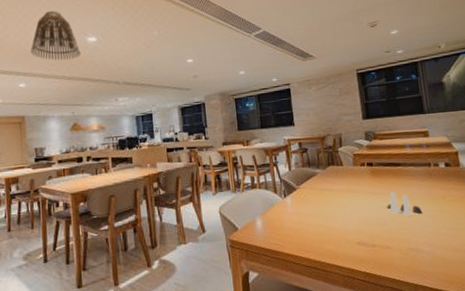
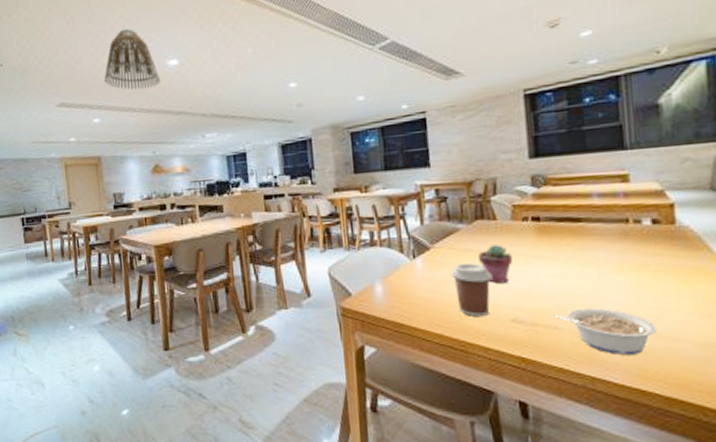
coffee cup: none [313,199,343,242] -> present [451,263,493,316]
potted succulent: none [332,184,356,215] -> present [478,244,513,283]
legume: none [386,230,455,266] -> present [554,308,656,356]
salt and pepper shaker set: present [387,191,422,216] -> none [557,255,609,288]

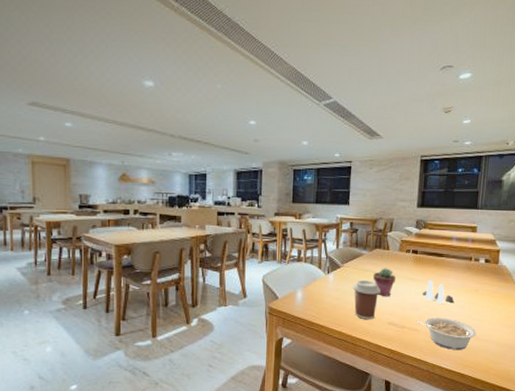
lamp shade: present [104,28,161,90] -> none [80,42,136,103]
salt and pepper shaker set: none [557,255,609,288] -> present [423,279,454,304]

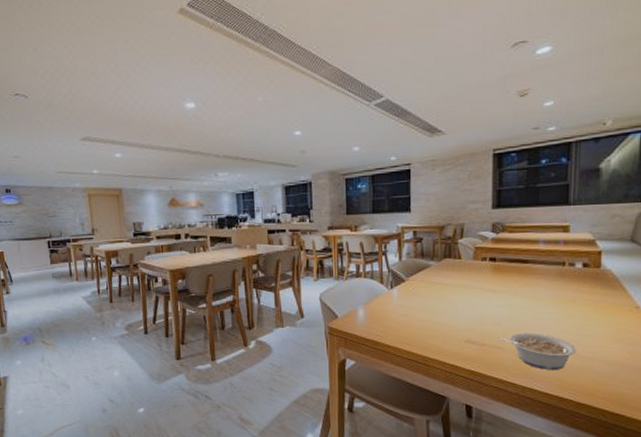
coffee cup: present [353,279,381,319] -> none [421,293,454,337]
potted succulent: present [373,268,396,296] -> none [444,279,472,311]
salt and pepper shaker set: present [423,279,454,304] -> none [505,290,545,317]

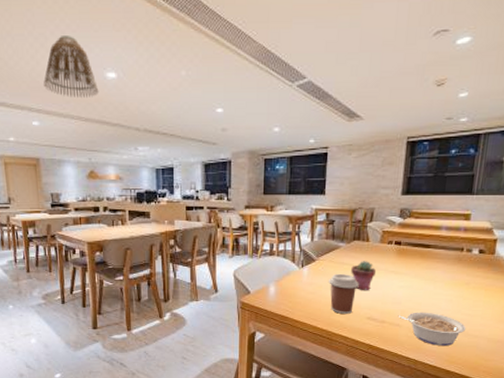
lamp shade: none [126,70,179,129] -> present [44,34,99,97]
coffee cup: none [421,293,454,337] -> present [329,273,359,314]
potted succulent: none [444,279,472,311] -> present [351,261,377,290]

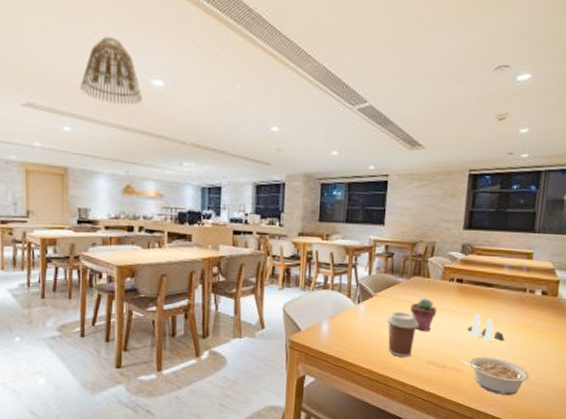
salt and pepper shaker set: none [406,272,441,298] -> present [467,313,504,341]

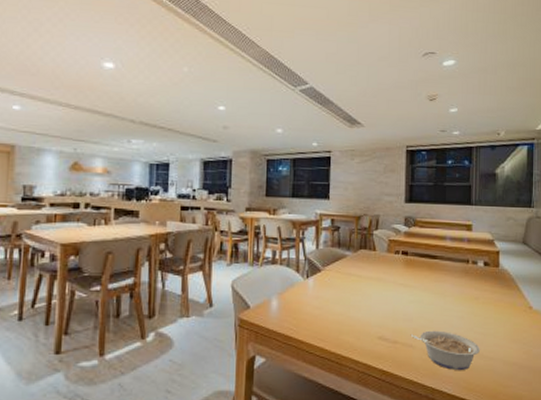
lamp shade: present [80,36,143,105] -> none [32,22,94,85]
coffee cup: present [387,311,419,357] -> none [336,285,368,333]
potted succulent: present [410,298,438,331] -> none [359,272,385,305]
salt and pepper shaker set: present [467,313,504,341] -> none [416,285,452,314]

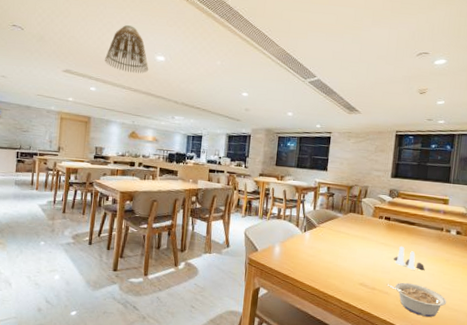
lamp shade: none [32,22,94,85] -> present [105,24,149,74]
salt and pepper shaker set: none [416,285,452,314] -> present [394,245,424,271]

